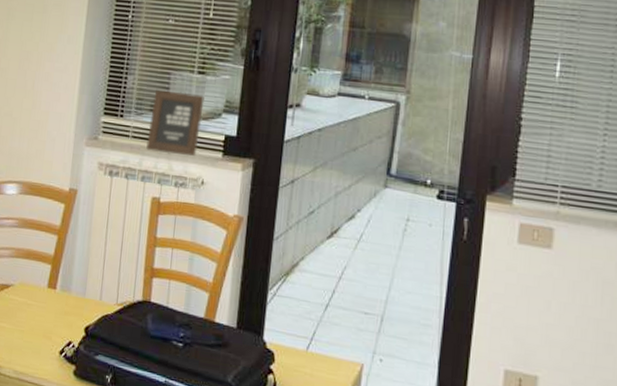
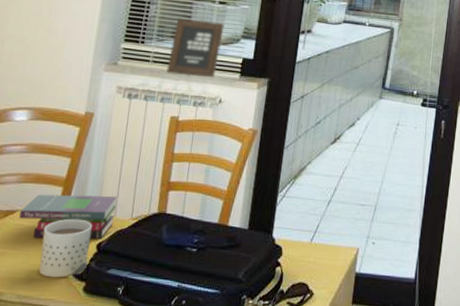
books: none [13,270,103,323] -> present [19,194,118,240]
mug: none [32,298,80,359] -> present [39,218,92,278]

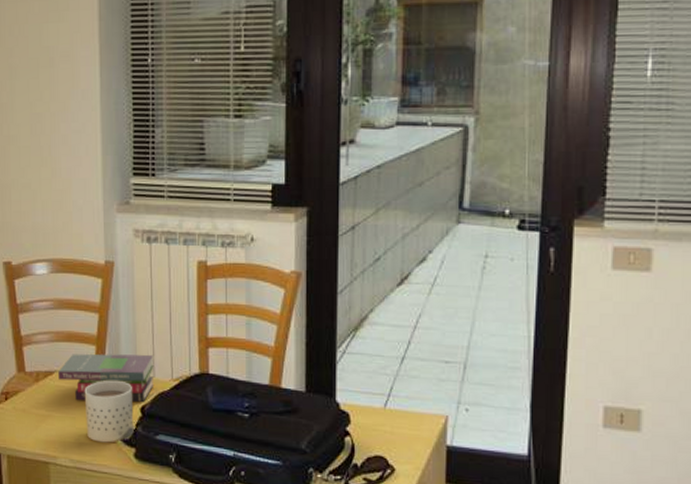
picture frame: present [166,18,225,78] -> none [185,140,244,212]

